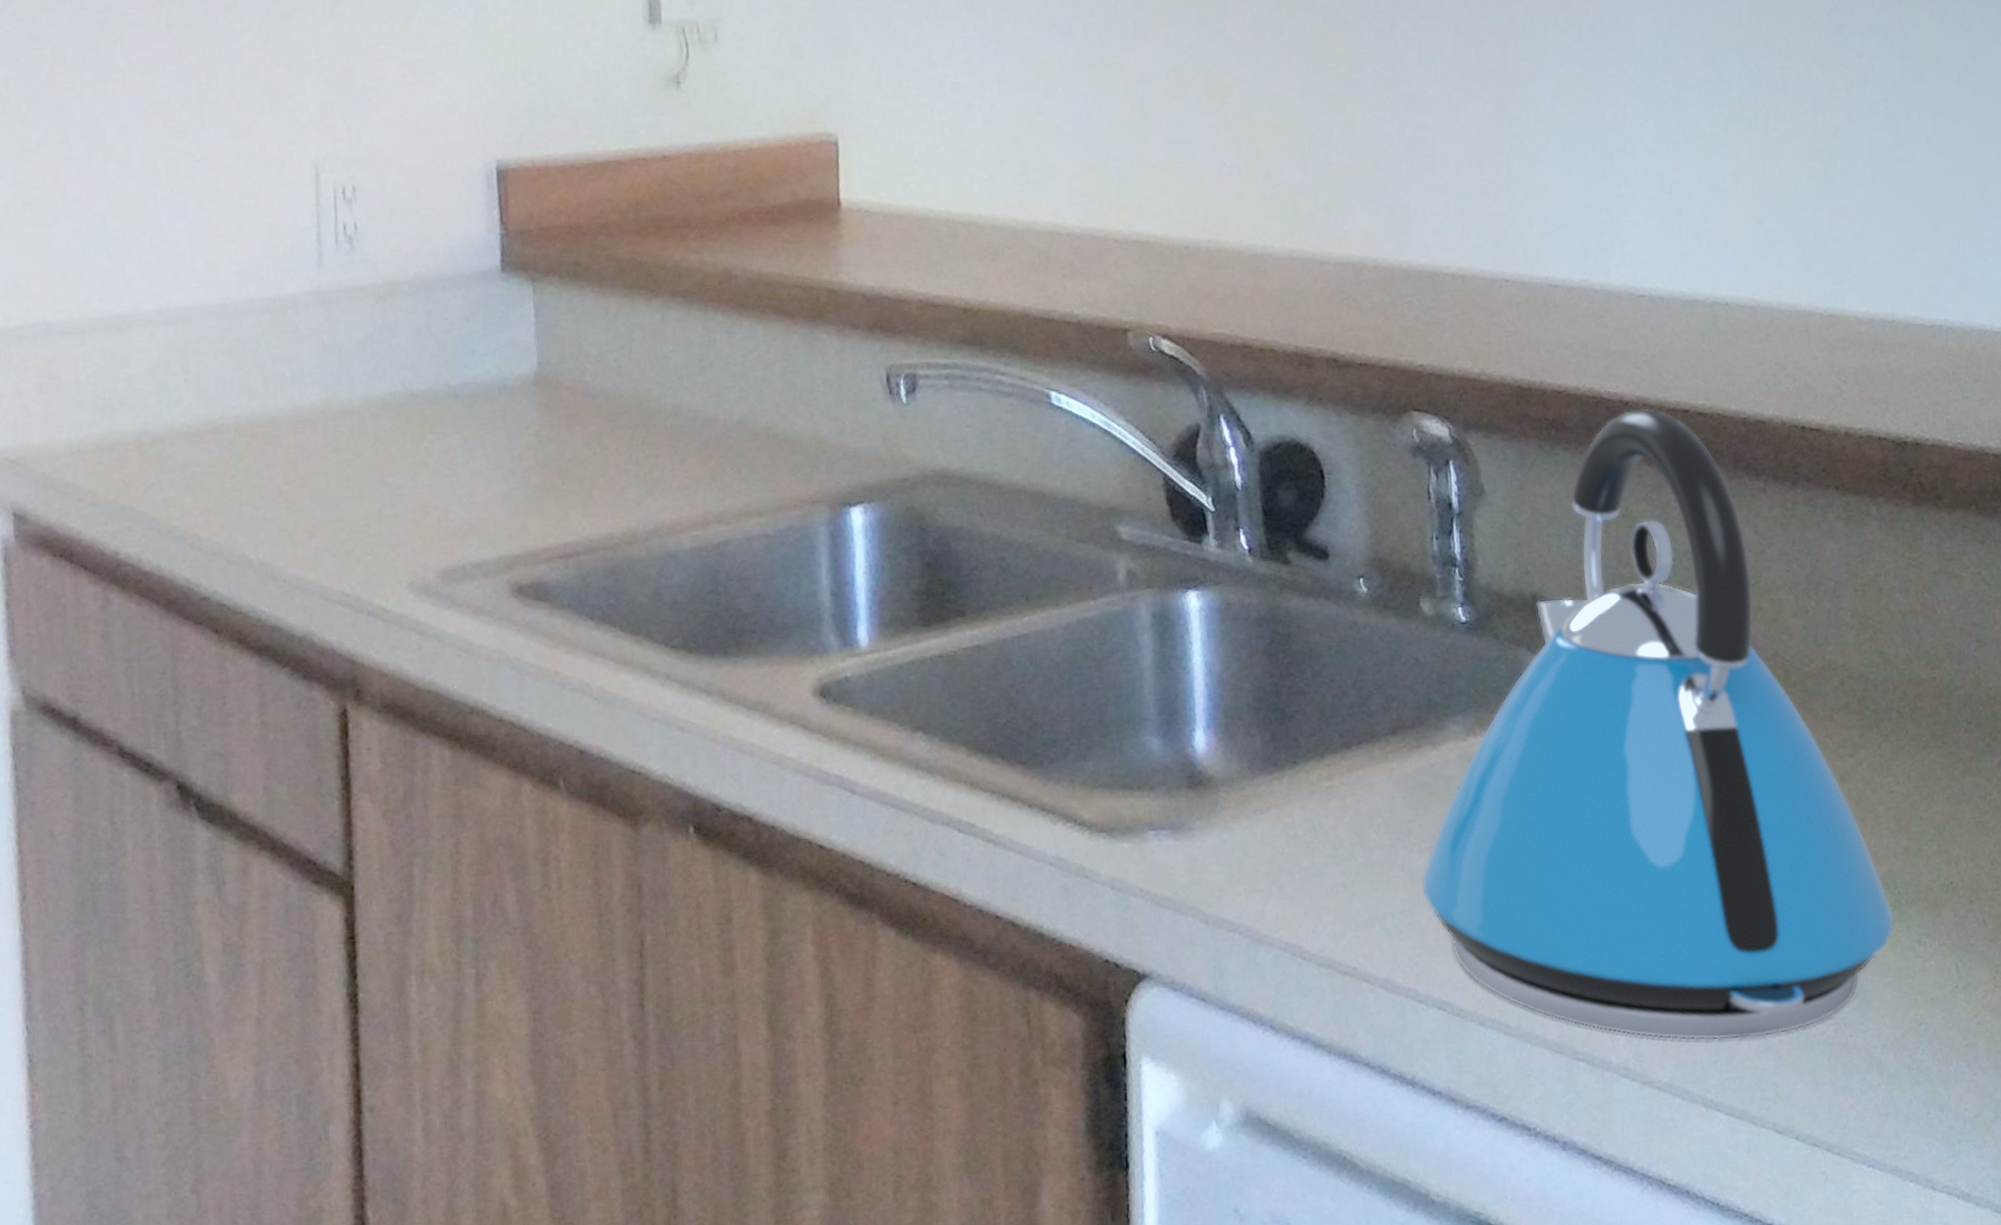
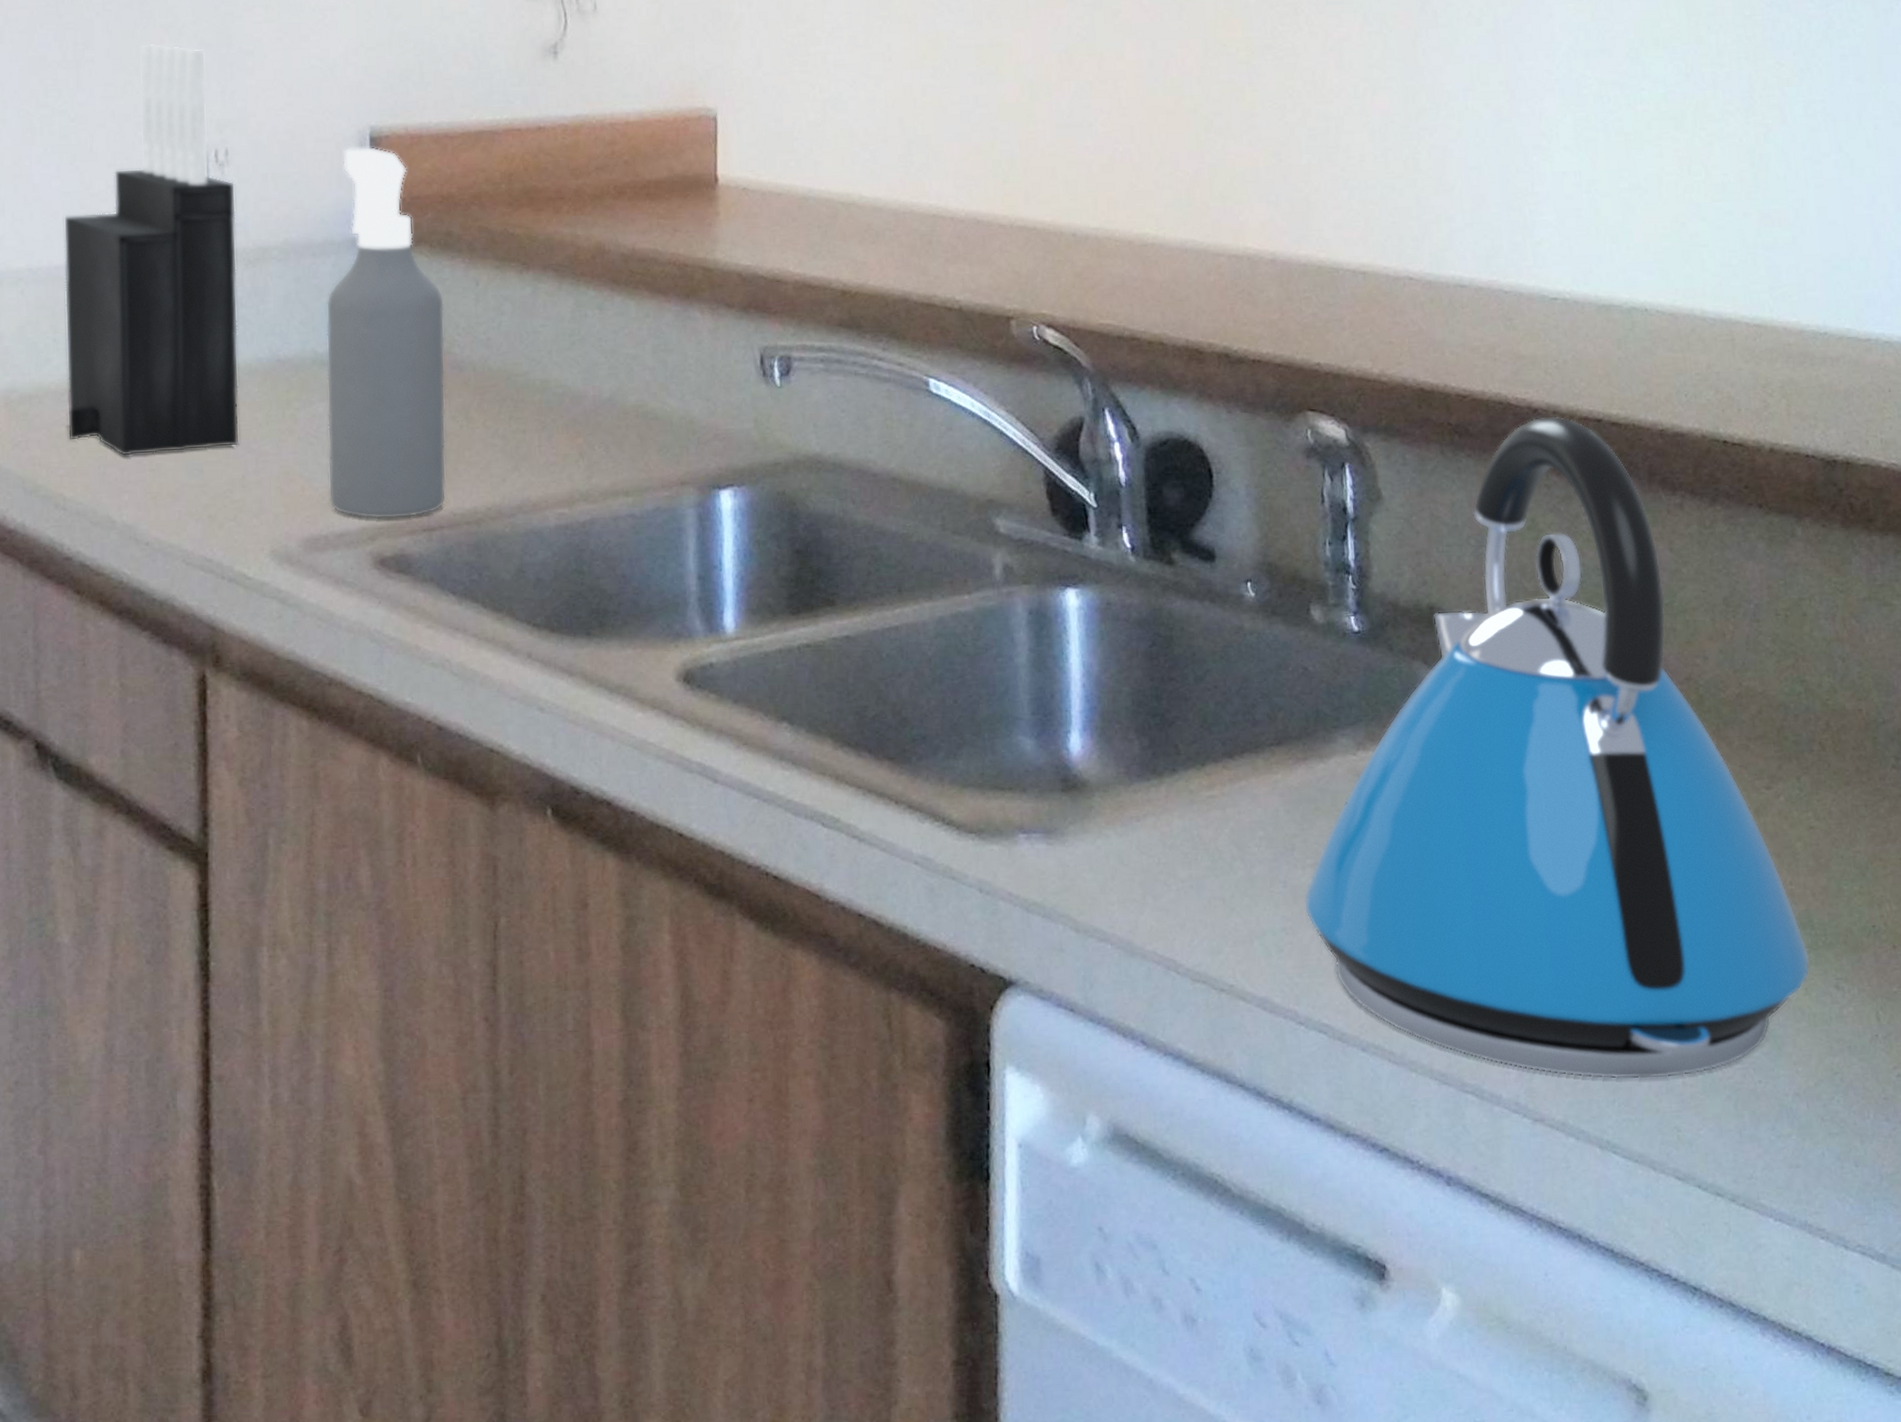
knife block: none [191,82,375,495] -> present [63,43,240,457]
spray bottle: none [457,179,582,548] -> present [326,146,447,520]

